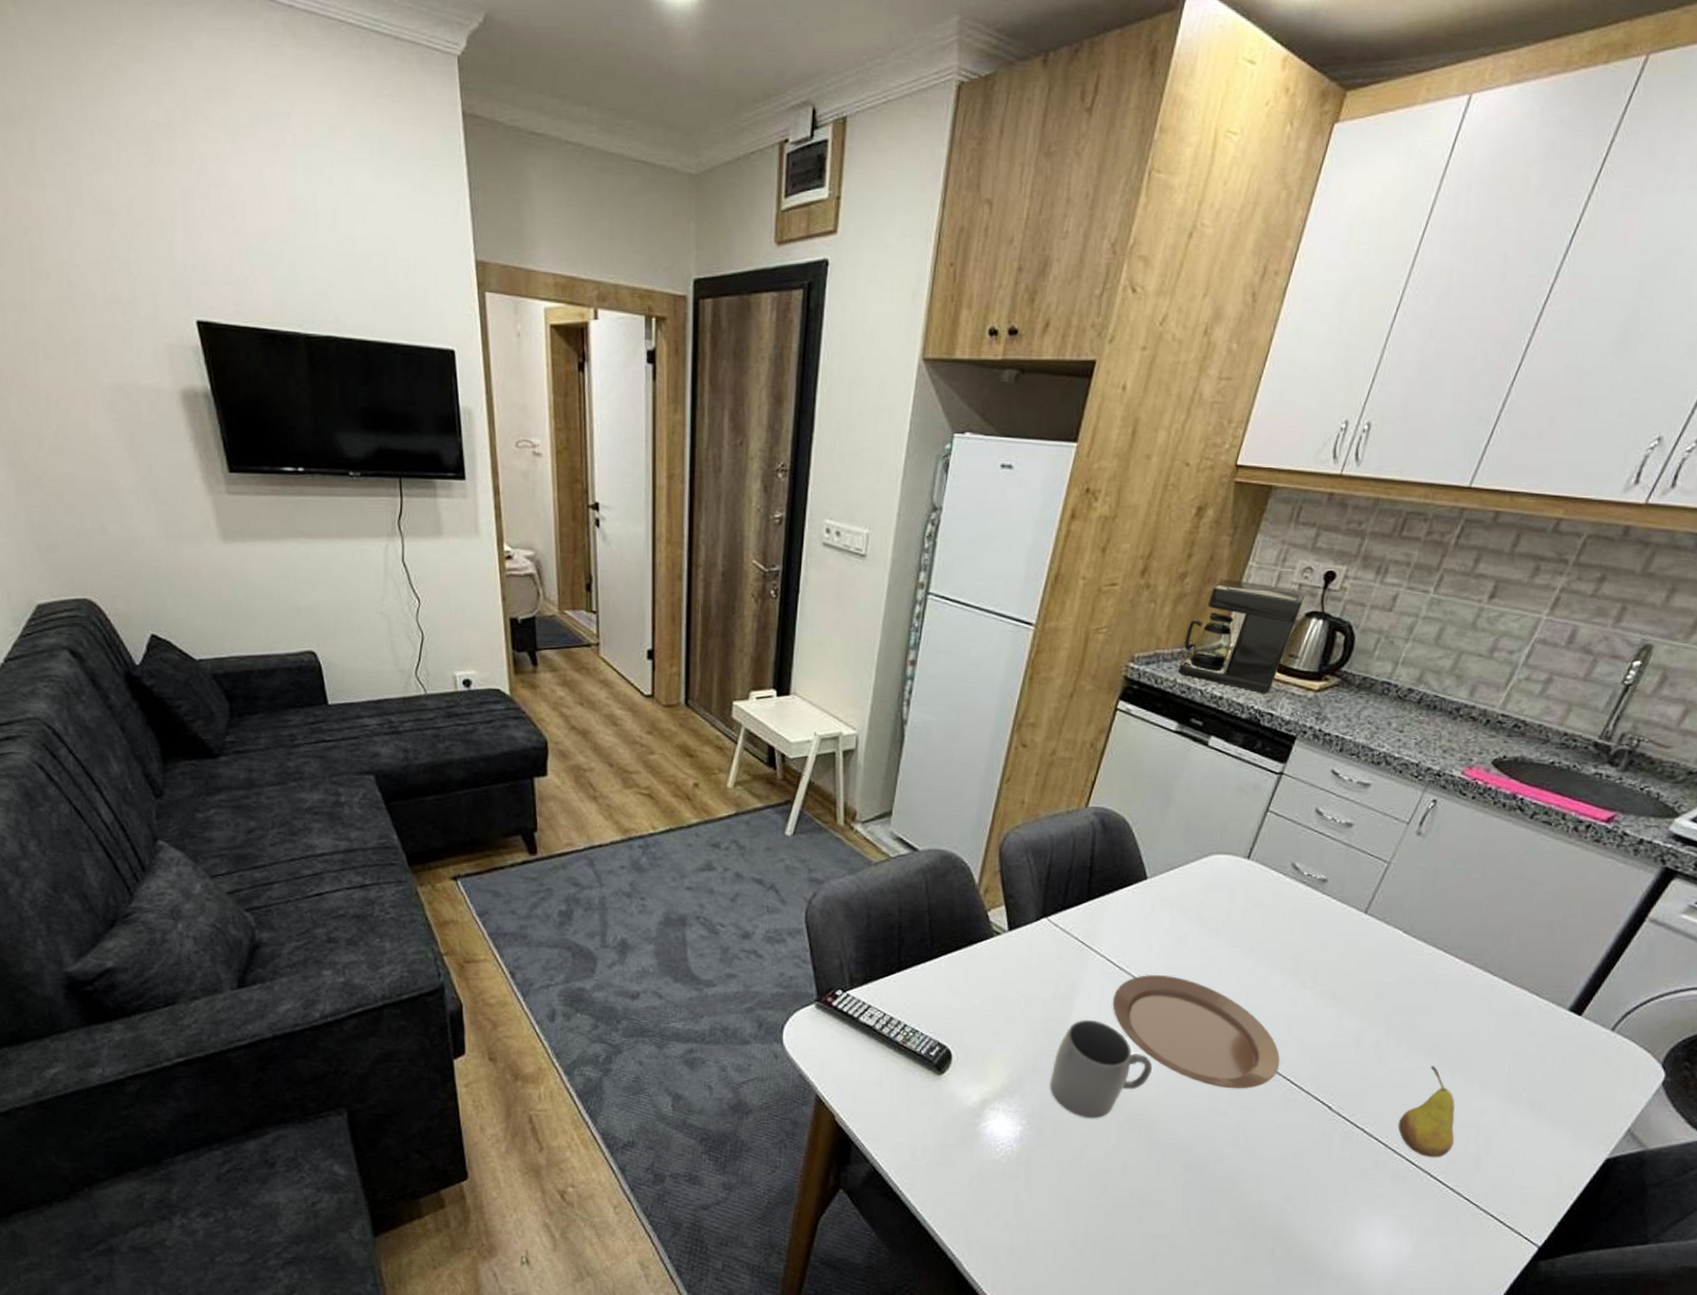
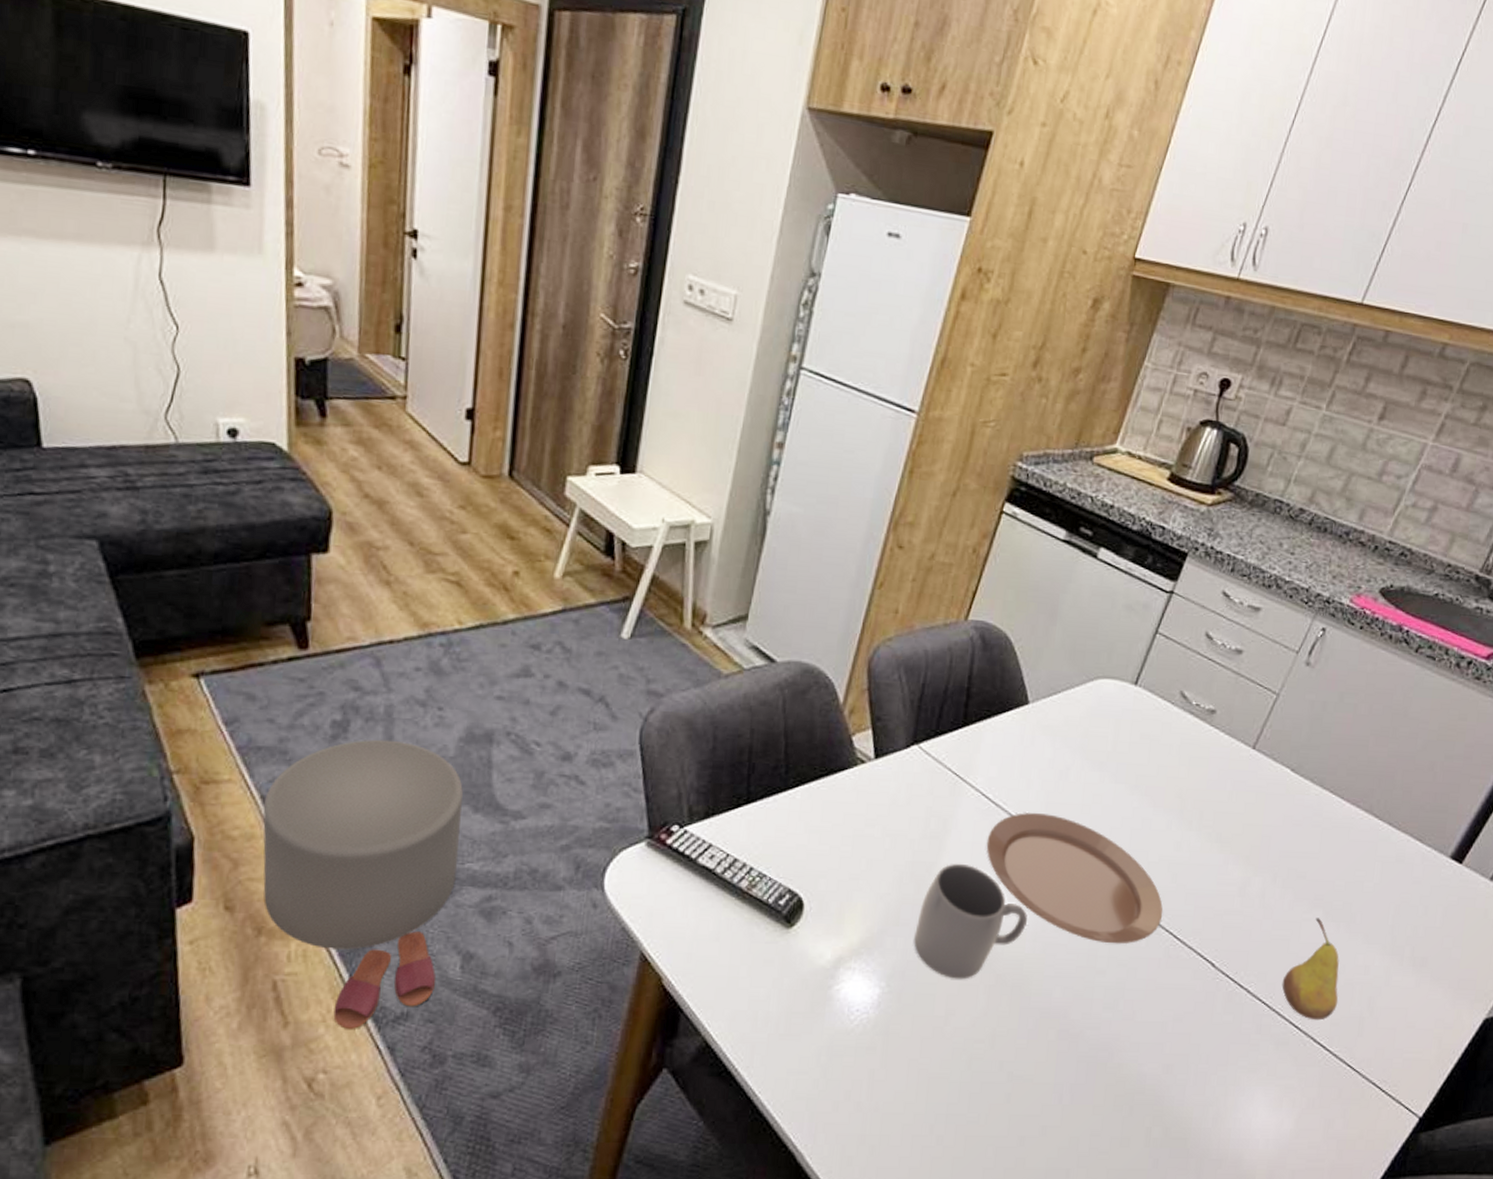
pouf: none [512,925,665,1092] -> present [263,739,463,950]
slippers: none [576,1077,652,1154] -> present [333,931,436,1029]
coffee maker: present [1178,579,1305,693] -> none [1068,378,1200,505]

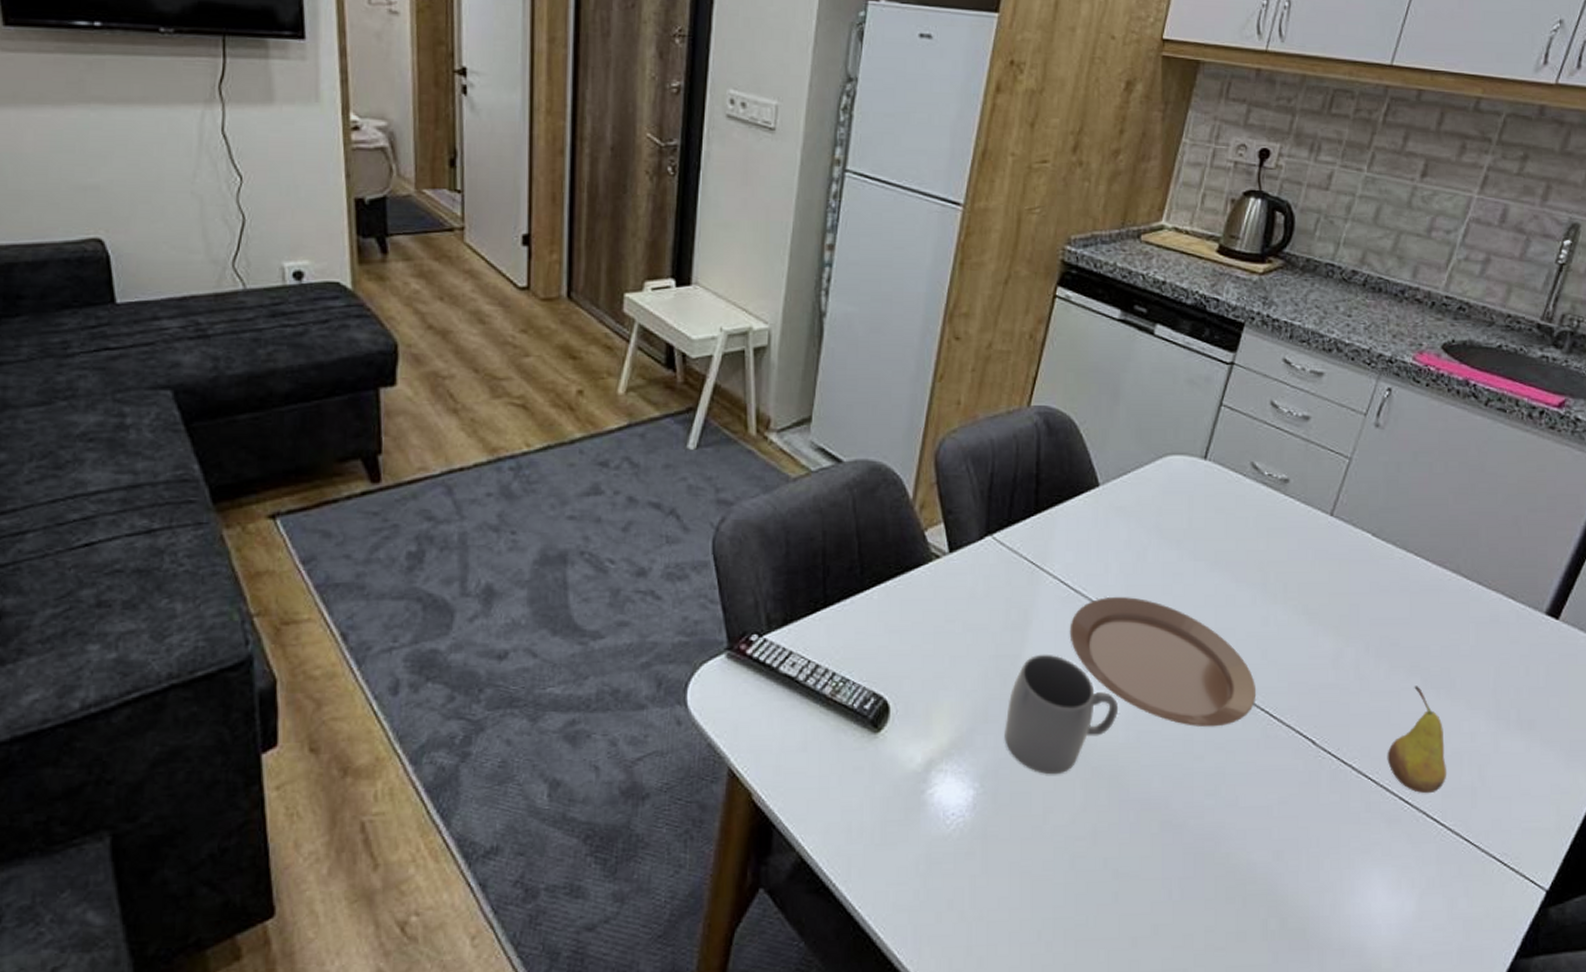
pouf: present [263,739,463,950] -> none [343,567,540,786]
slippers: present [333,931,436,1029] -> none [423,761,523,868]

